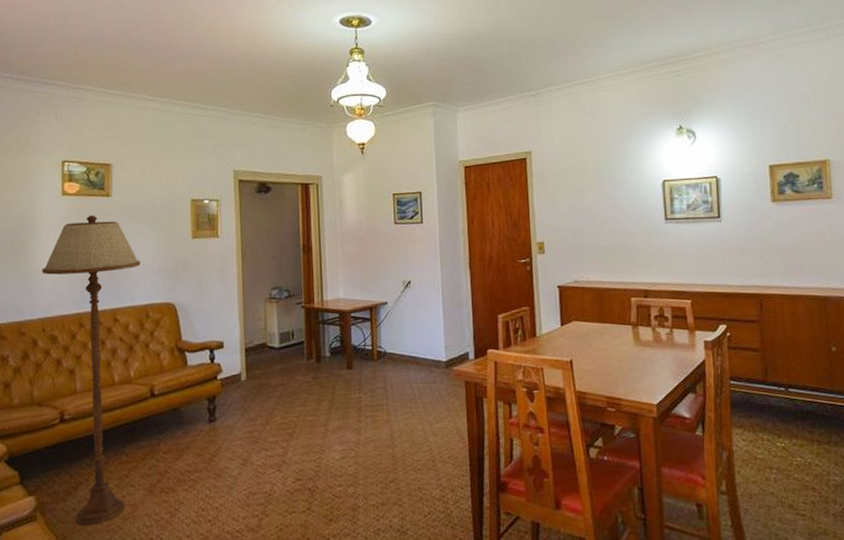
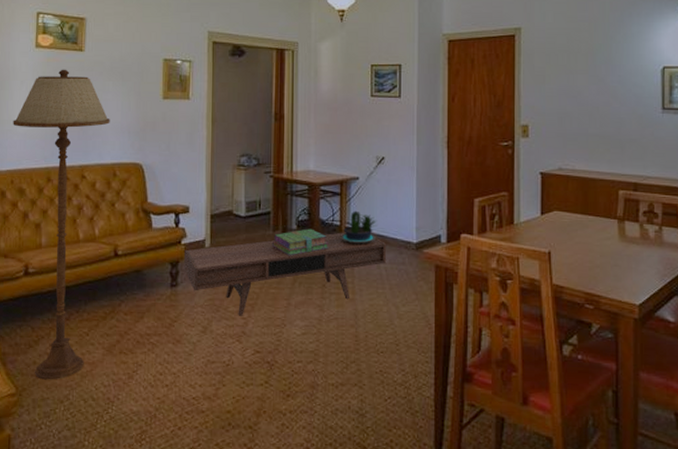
coffee table: none [221,356,419,446] -> present [184,232,387,316]
stack of books: none [307,355,362,383] -> present [273,228,328,256]
potted plant: none [373,334,407,367] -> present [341,210,377,244]

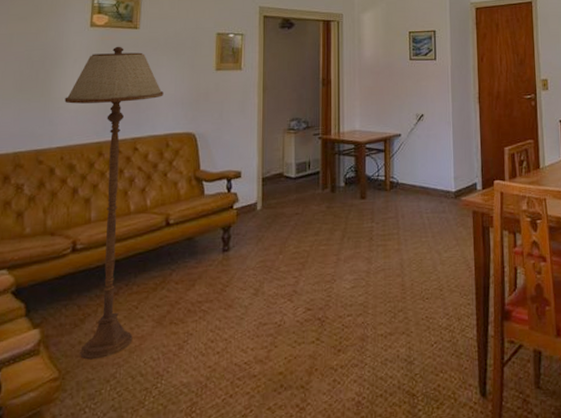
coffee table: present [184,232,387,316] -> none [236,186,429,275]
stack of books: present [273,228,328,256] -> none [322,185,374,213]
potted plant: present [341,210,377,244] -> none [386,165,419,197]

